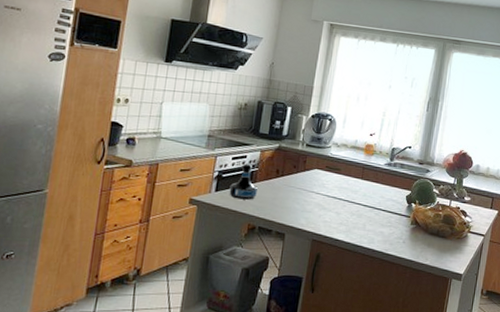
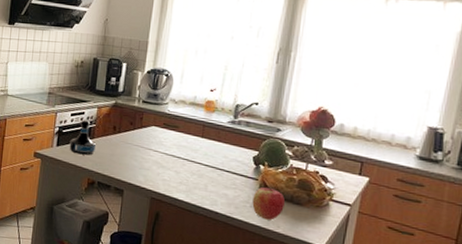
apple: none [405,224,432,254] -> present [252,187,285,220]

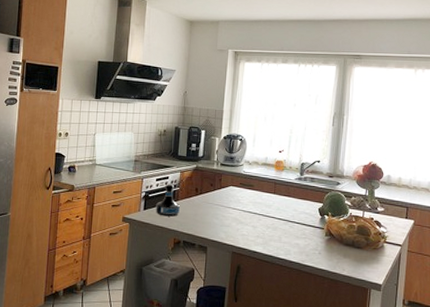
apple: present [252,187,285,220] -> none [320,235,347,264]

